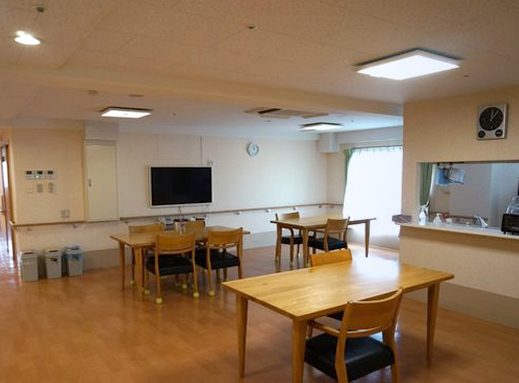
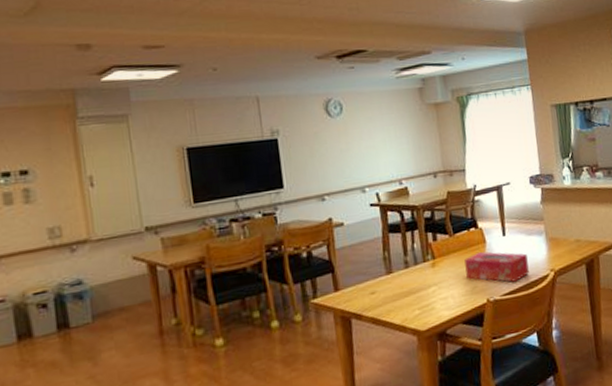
tissue box: none [334,267,382,292] -> present [464,252,529,282]

